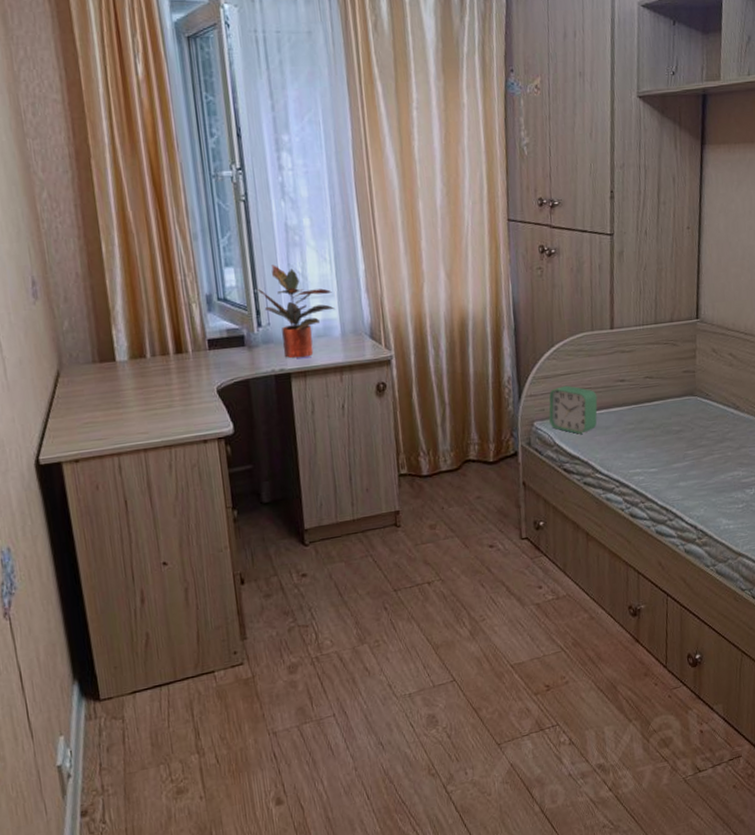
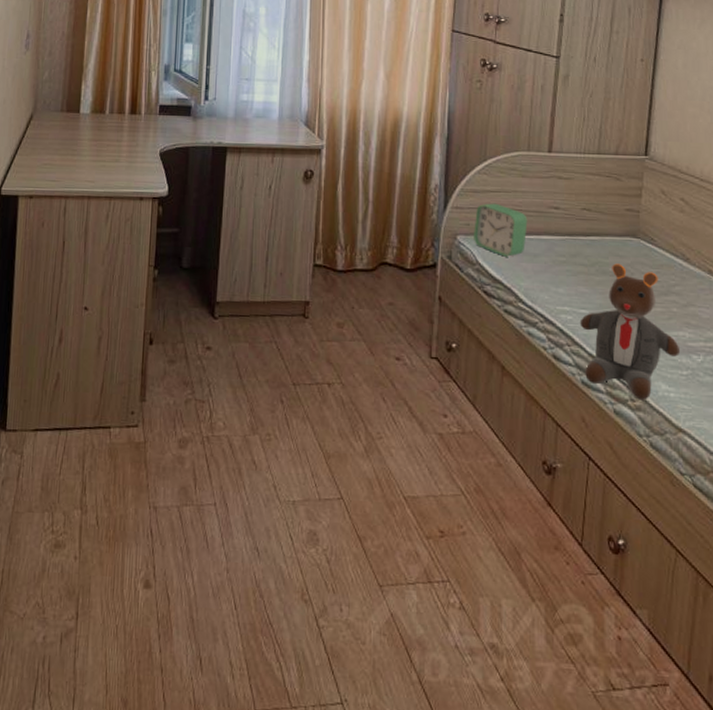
potted plant: present [257,265,336,359] -> none [210,46,277,135]
teddy bear: none [650,421,737,537] -> present [580,263,681,400]

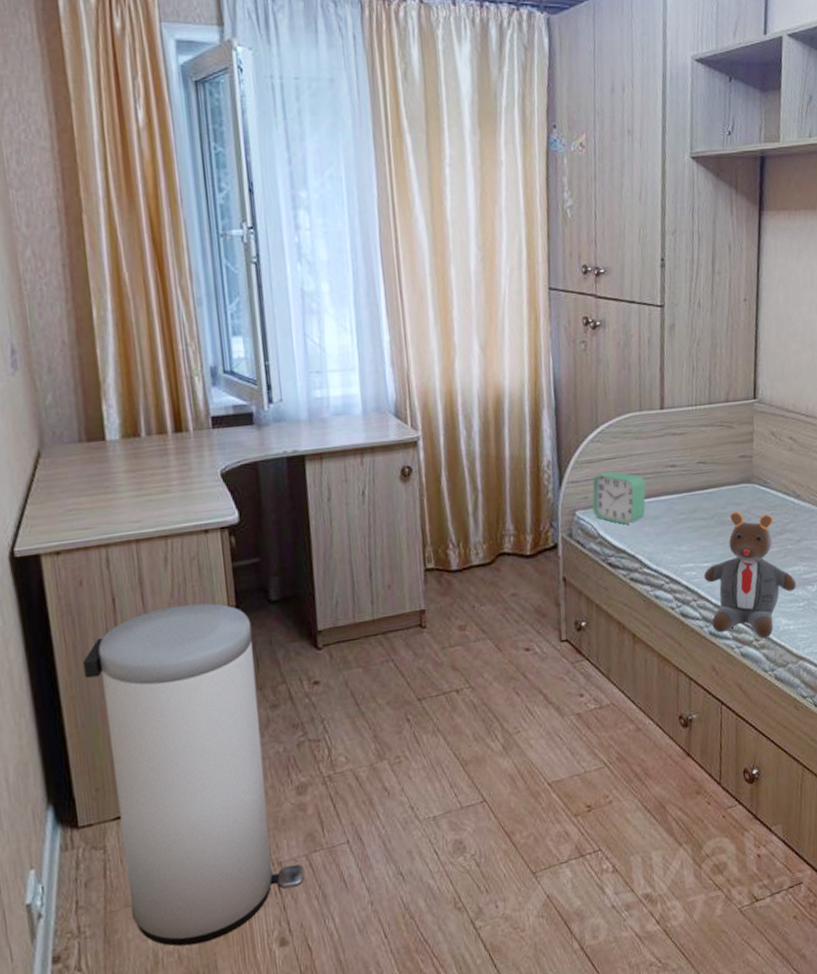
pedal bin: none [32,256,175,564] -> present [82,603,305,947]

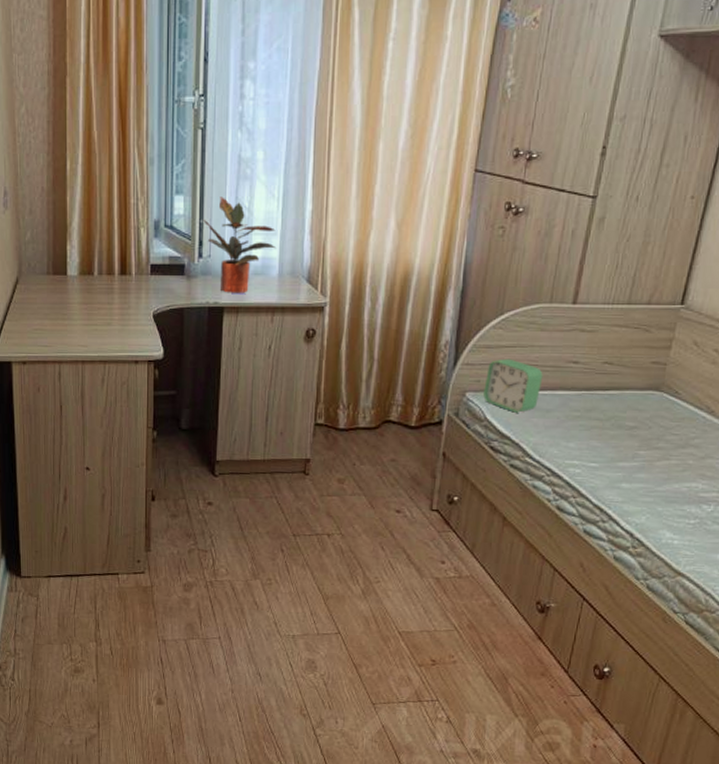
pedal bin: present [82,603,305,947] -> none [34,419,183,686]
potted plant: none [269,334,357,439] -> present [203,197,277,293]
teddy bear: present [703,511,797,639] -> none [588,417,691,547]

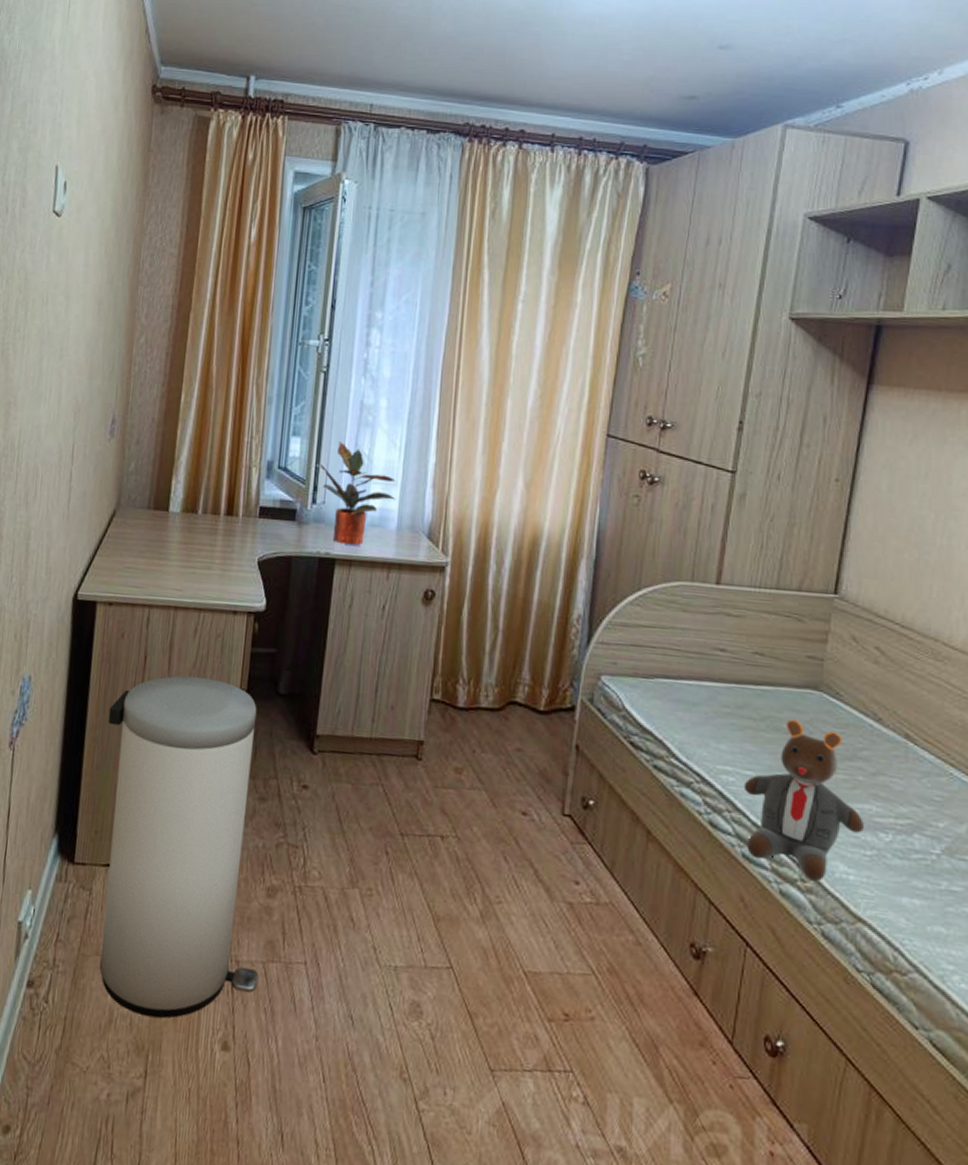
pedal bin: none [34,419,183,686] -> present [99,675,260,1018]
alarm clock: present [483,358,543,413] -> none [621,640,687,704]
teddy bear: none [588,417,691,547] -> present [743,719,865,882]

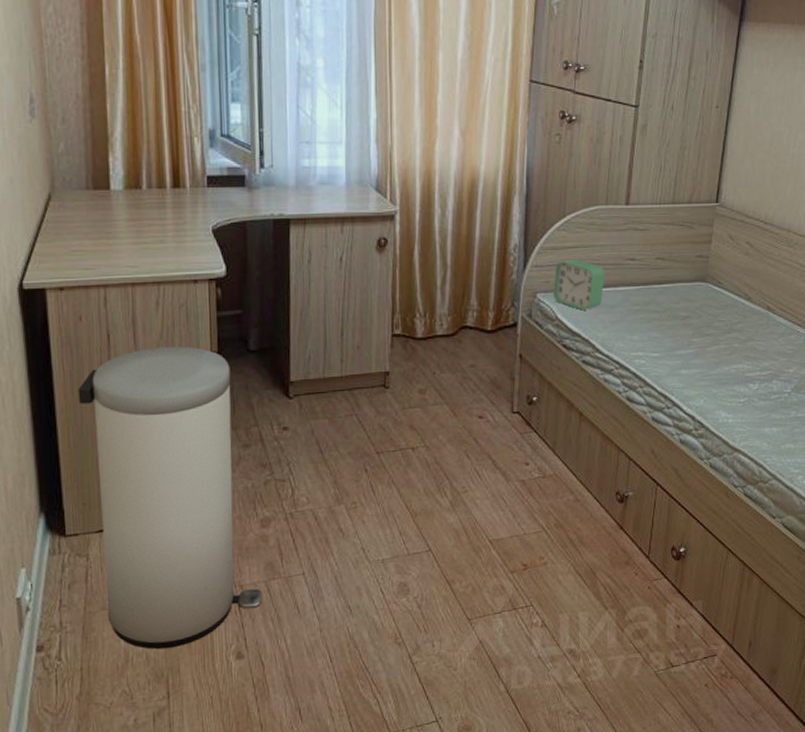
potted plant: present [319,442,396,546] -> none [263,105,342,204]
alarm clock: none [621,640,687,704] -> present [553,259,605,310]
teddy bear: present [743,719,865,882] -> none [652,308,740,429]

